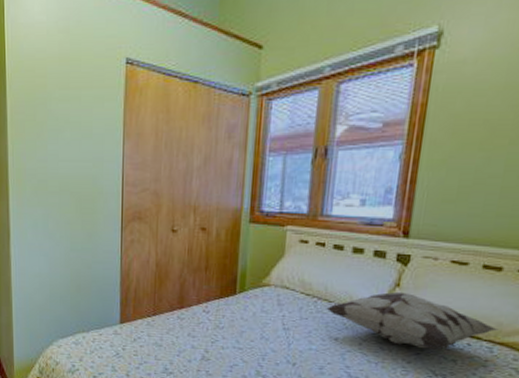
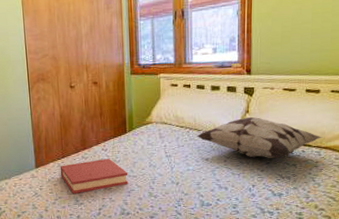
hardback book: none [149,322,233,361] -> present [60,158,129,195]

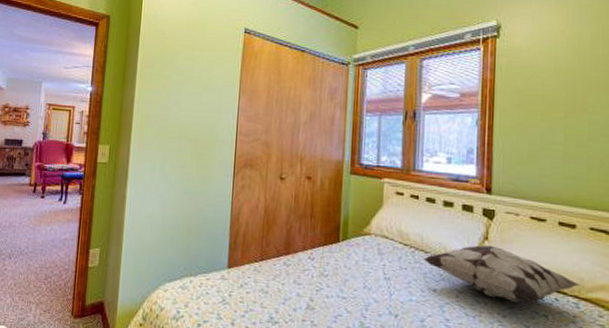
hardback book: present [60,158,129,195] -> none [255,269,337,309]

